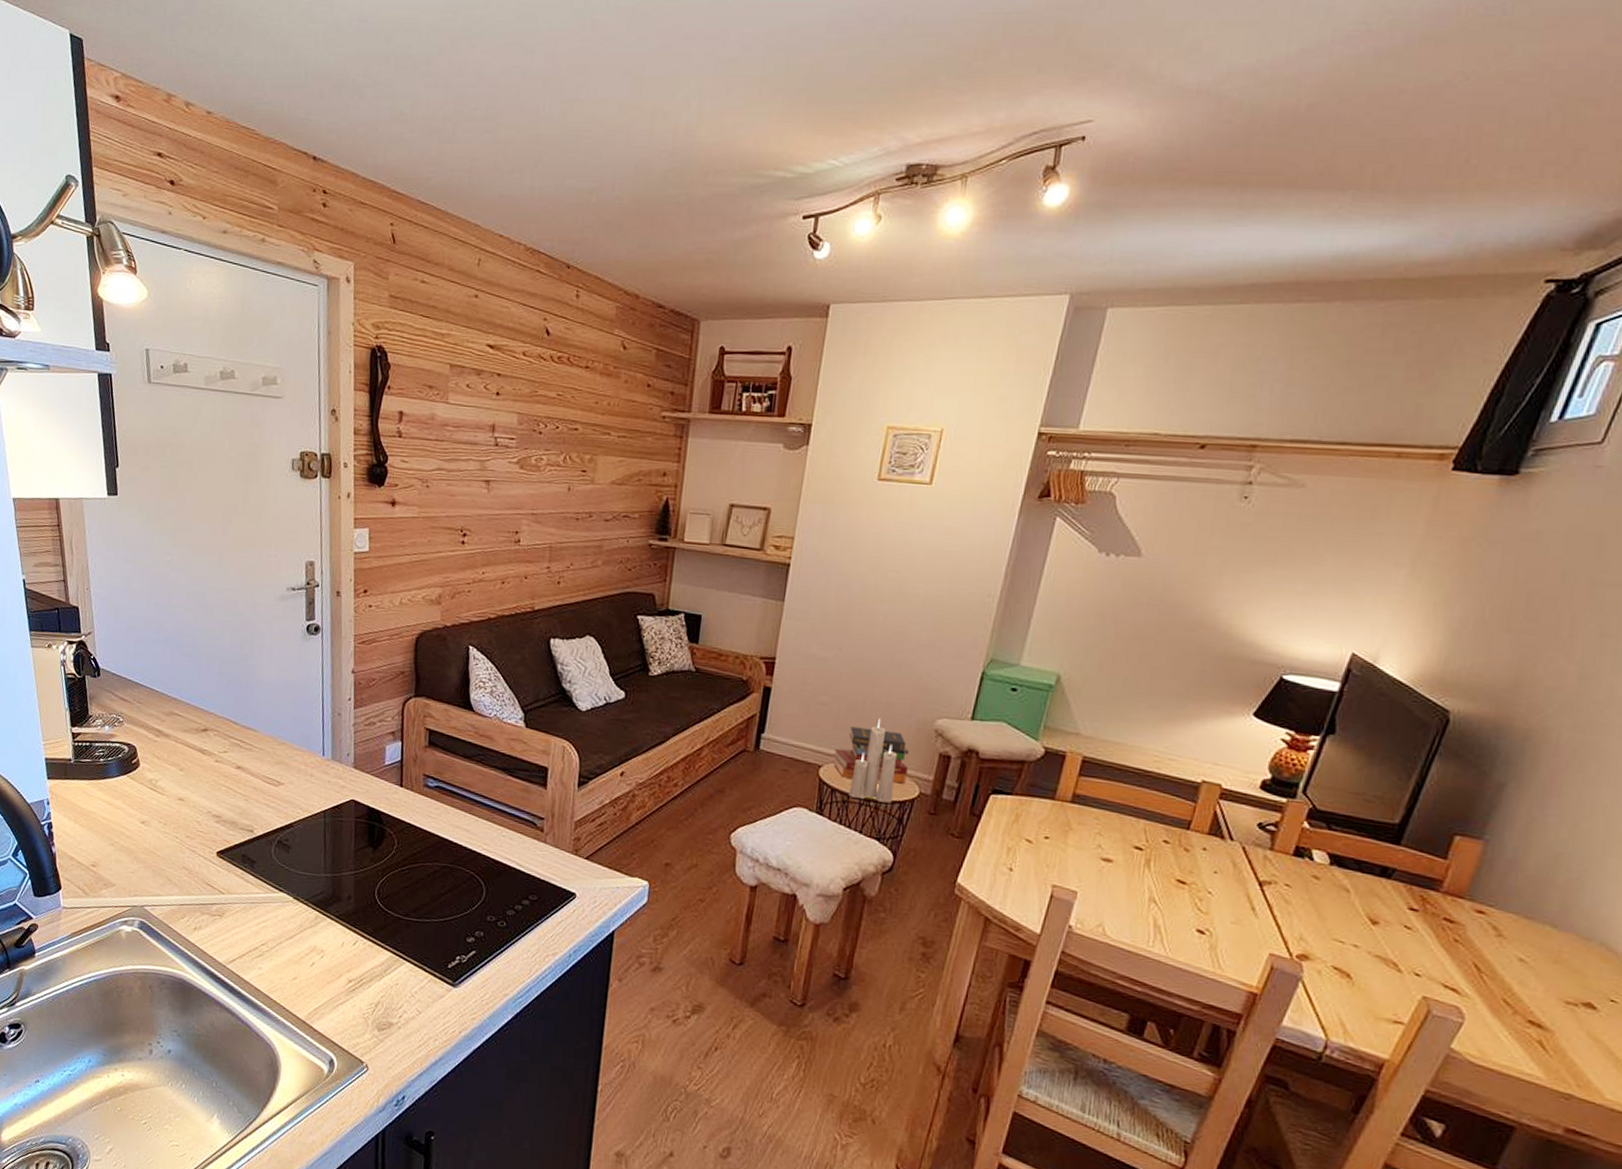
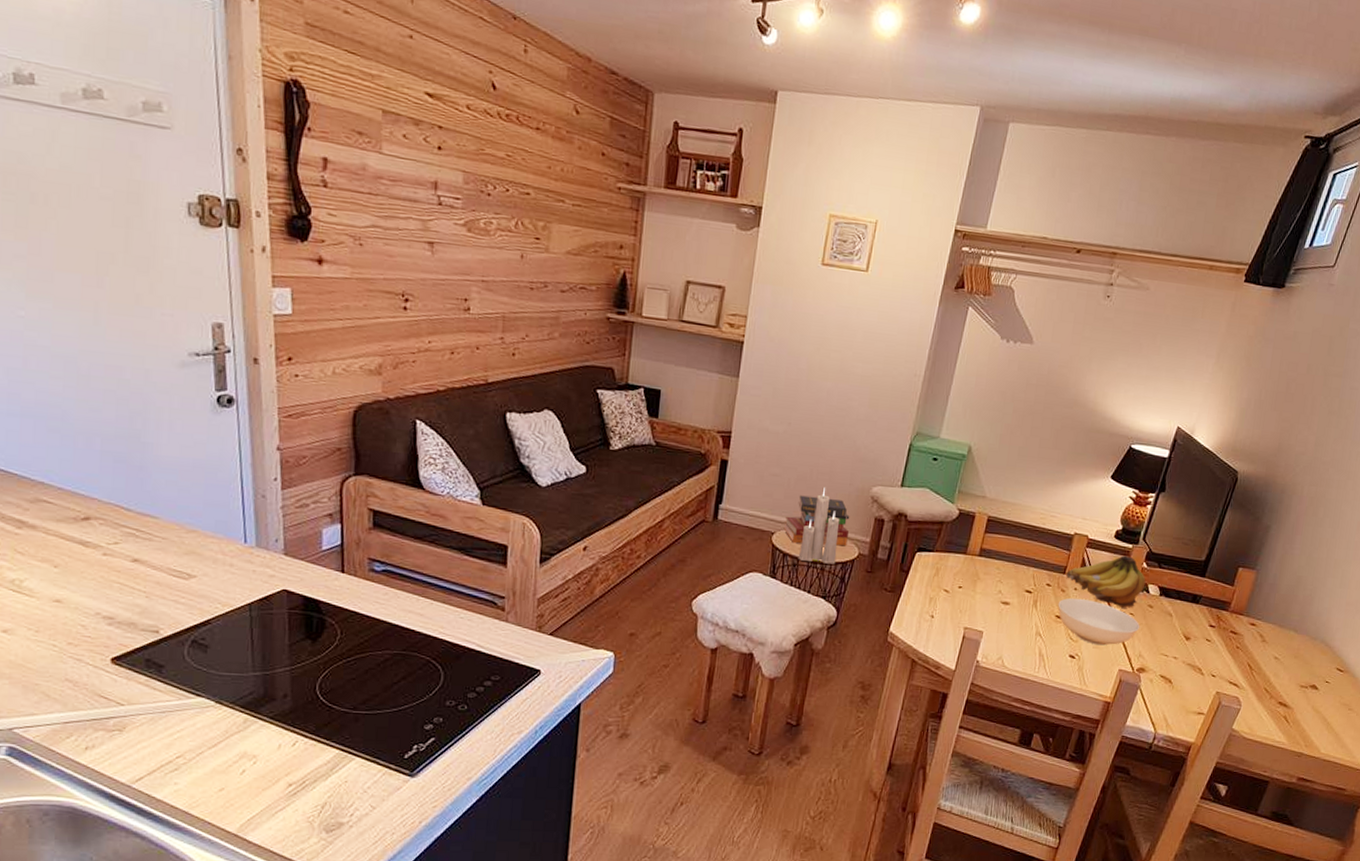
bowl: none [1179,859,1301,922] -> present [1058,597,1140,646]
fruit: none [1190,811,1309,878] -> present [1066,555,1146,608]

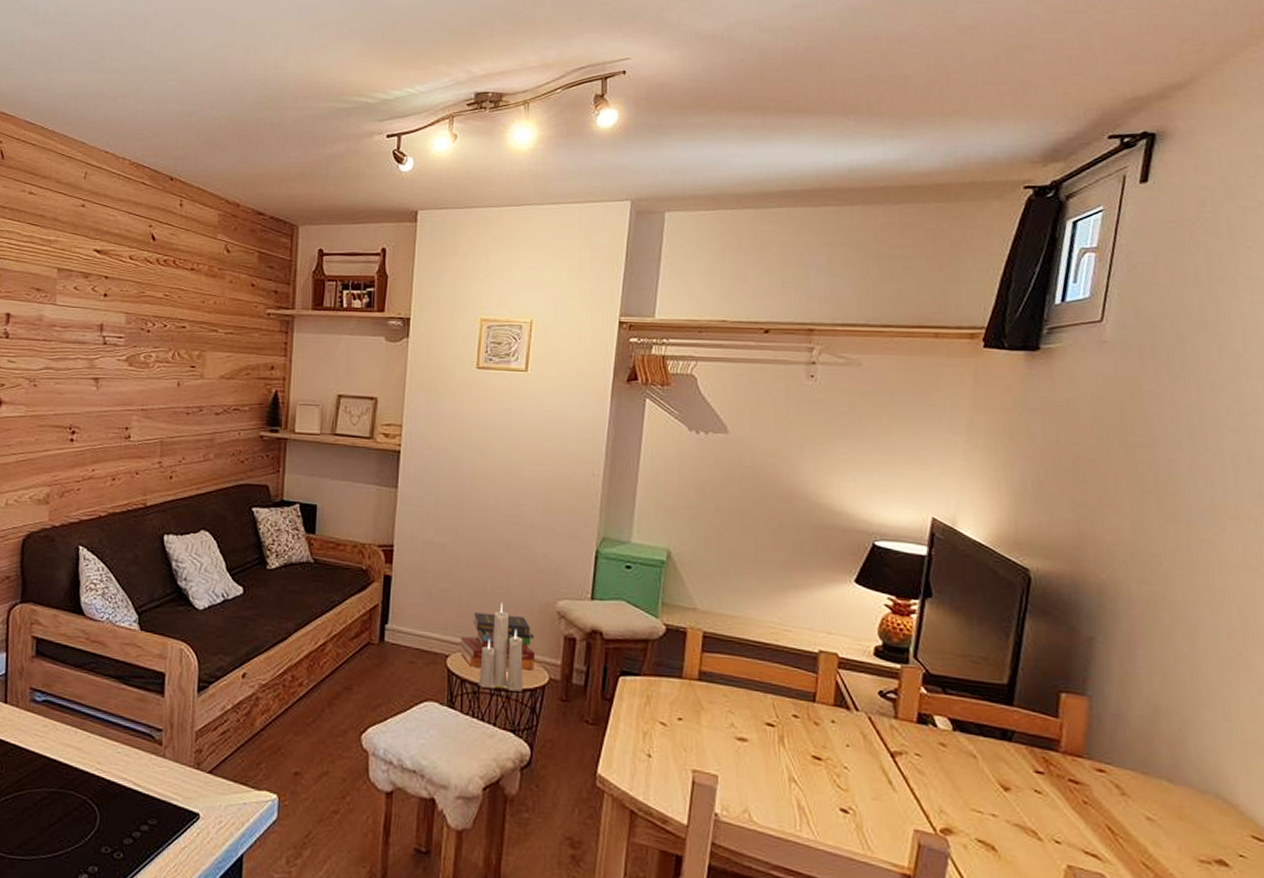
bowl: present [1058,597,1140,646] -> none [812,732,934,797]
fruit: present [1066,555,1146,608] -> none [817,678,930,747]

